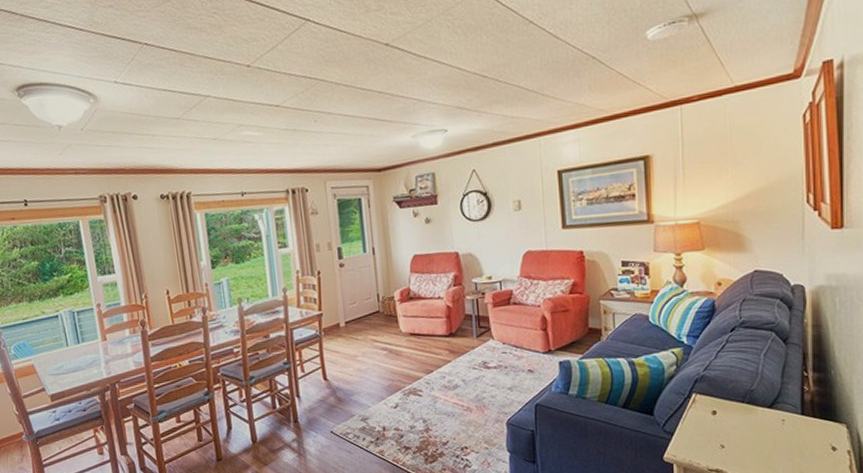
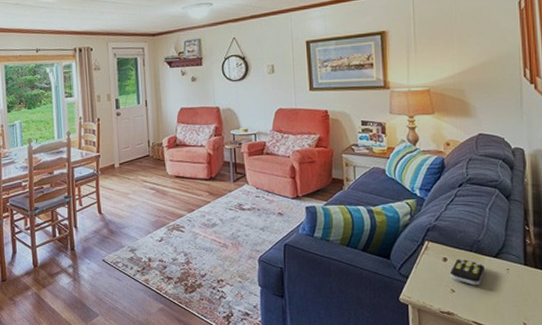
remote control: none [720,410,758,440] -> present [450,258,485,286]

